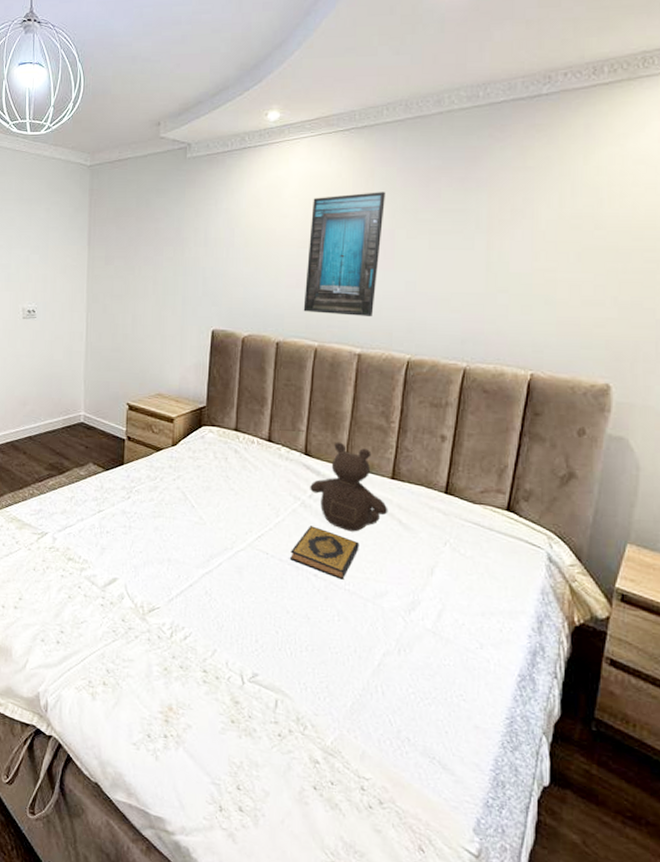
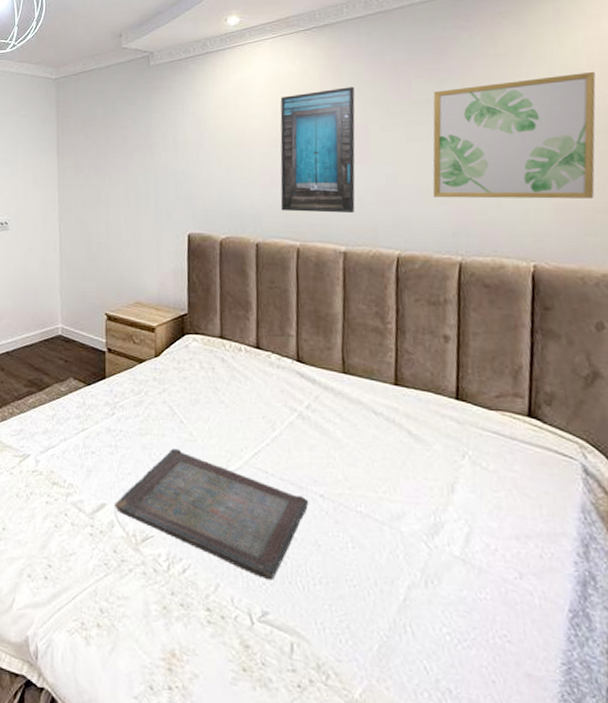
serving tray: none [125,530,303,647] -> present [115,448,309,581]
hardback book: present [290,525,359,580] -> none [292,440,368,500]
teddy bear: present [310,442,388,532] -> none [306,346,395,446]
wall art: none [447,190,613,313] -> present [432,71,596,199]

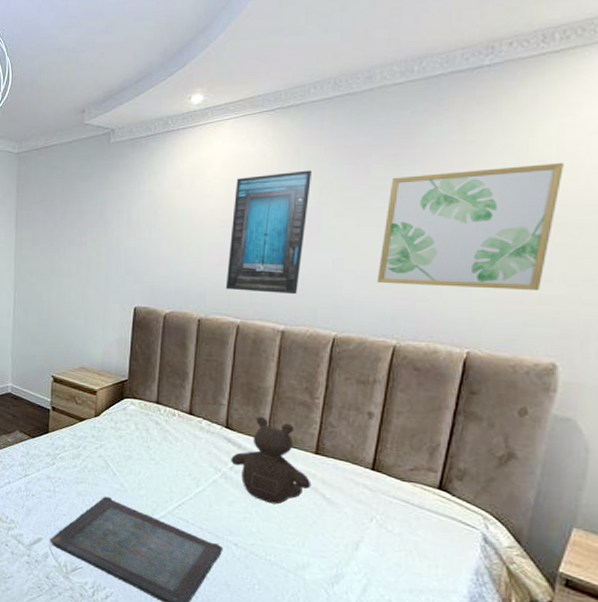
teddy bear: none [306,346,395,446] -> present [231,416,312,505]

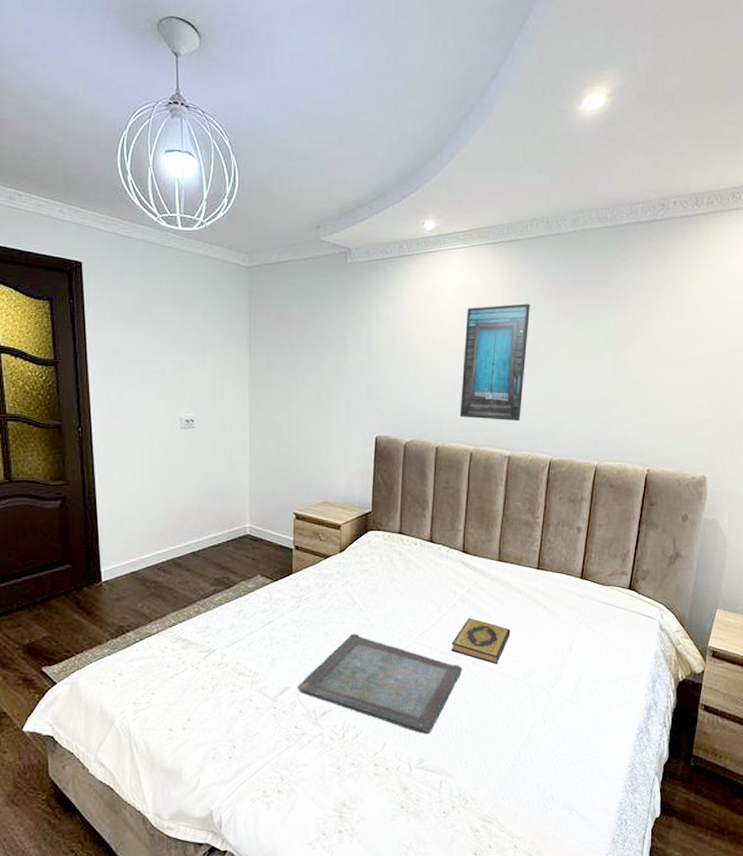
hardback book: none [211,496,281,550] -> present [451,618,511,664]
teddy bear: present [231,416,312,505] -> none [468,538,535,620]
wall art: present [376,162,564,290] -> none [582,308,710,415]

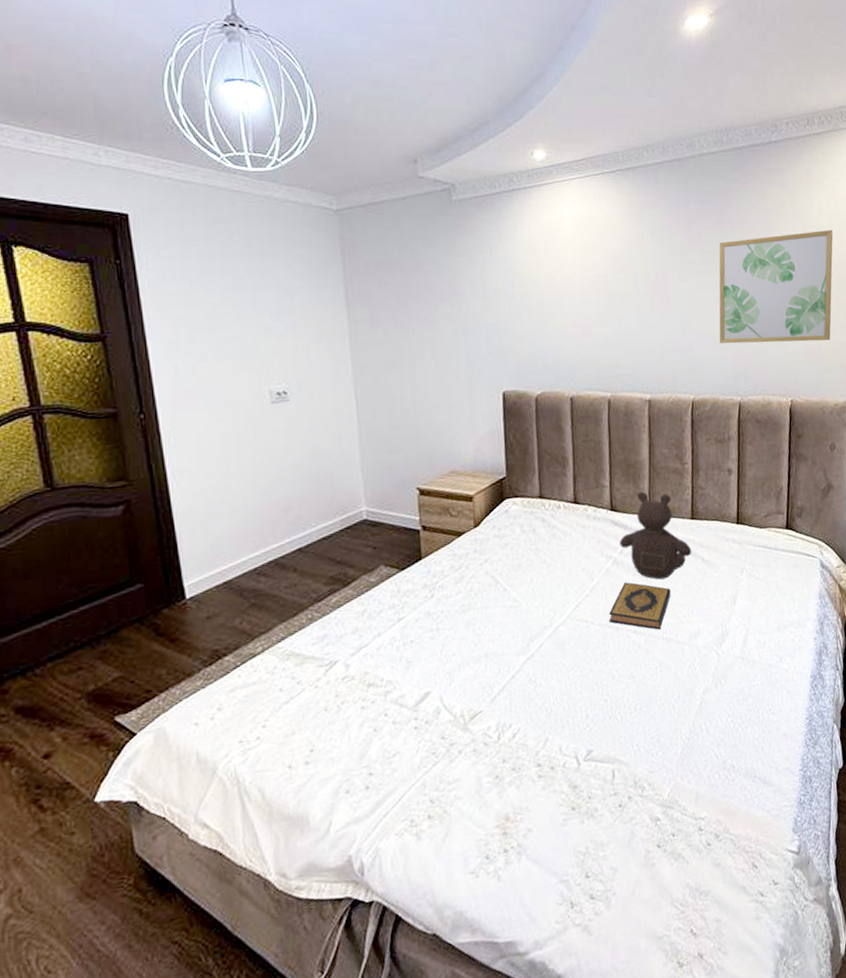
serving tray: present [297,633,463,735] -> none [440,617,625,721]
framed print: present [459,303,530,422] -> none [589,235,658,363]
teddy bear: none [468,538,535,620] -> present [619,491,692,580]
wall art: none [582,308,710,415] -> present [719,229,833,344]

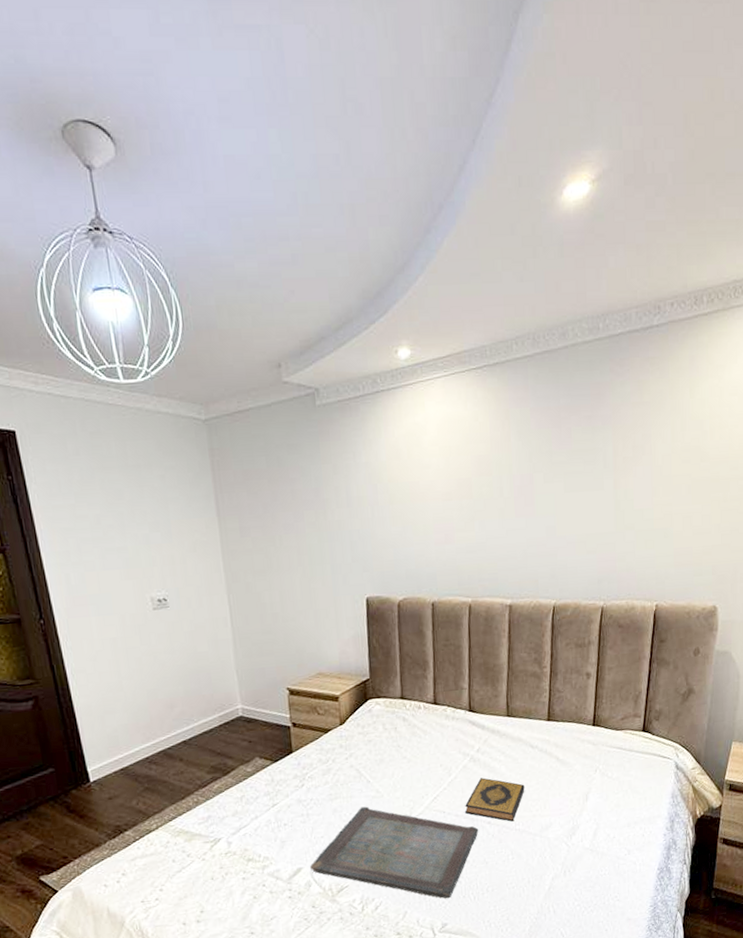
serving tray: none [440,617,625,721] -> present [310,806,479,899]
teddy bear: present [619,491,692,580] -> none [477,694,547,777]
wall art: present [719,229,833,344] -> none [584,422,714,548]

